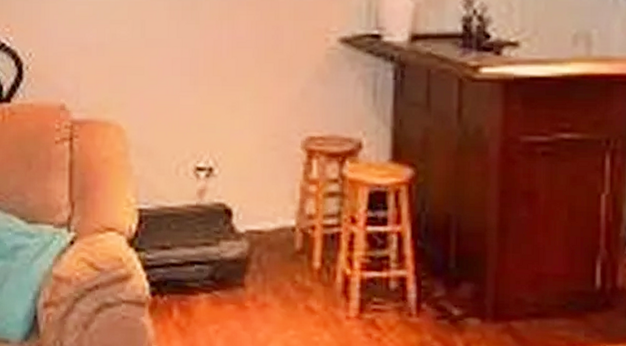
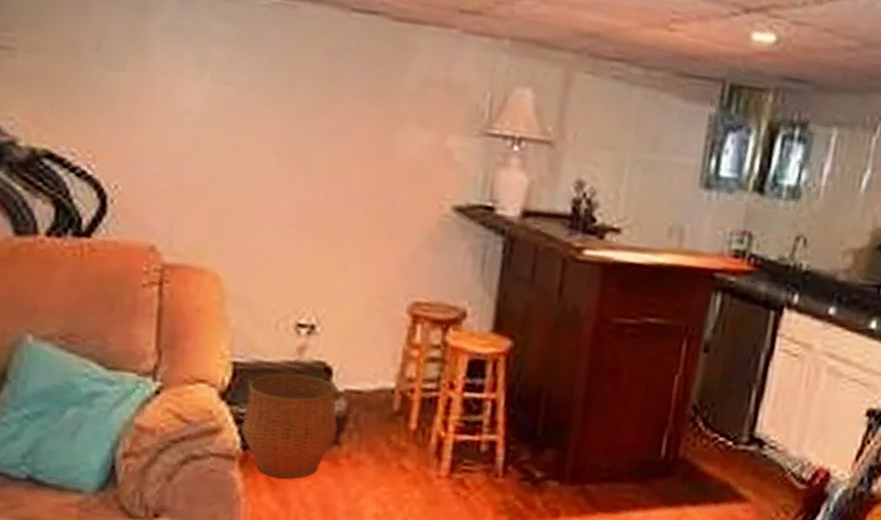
basket: none [150,217,241,324] -> present [242,373,339,479]

